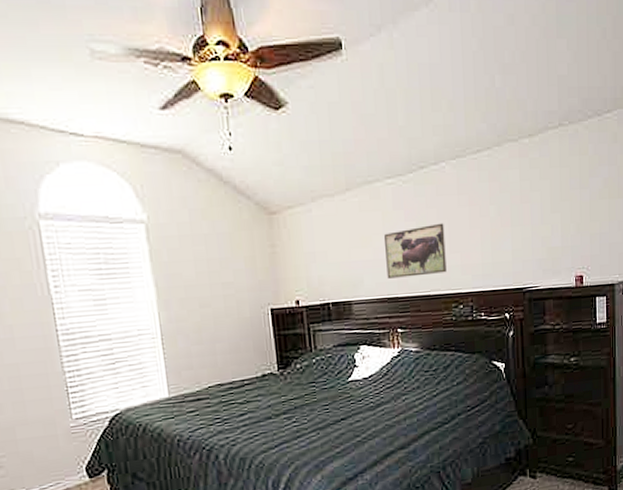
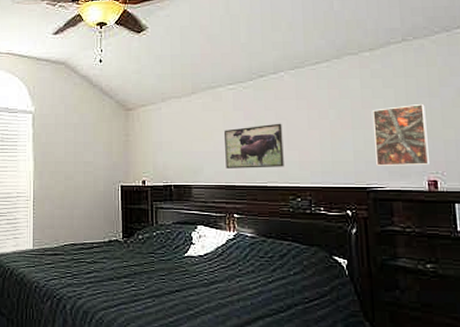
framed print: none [529,195,578,265] -> present [371,103,431,166]

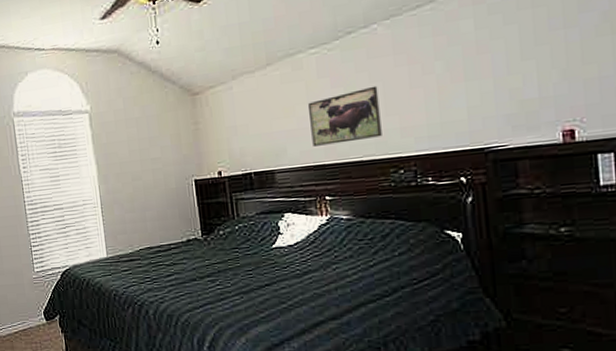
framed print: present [371,103,431,166] -> none [489,37,566,121]

